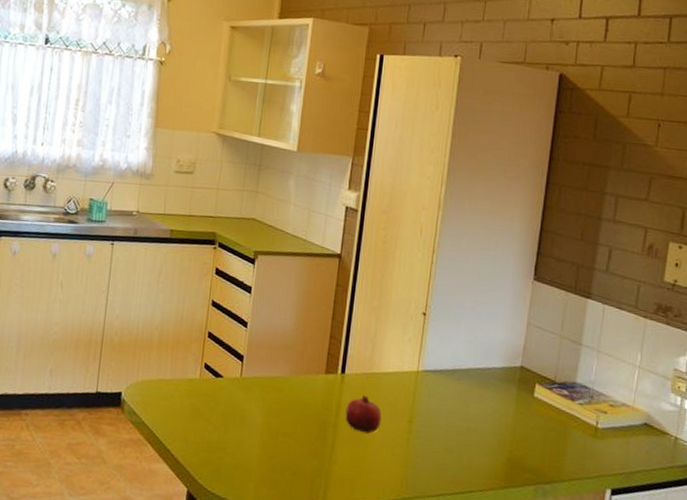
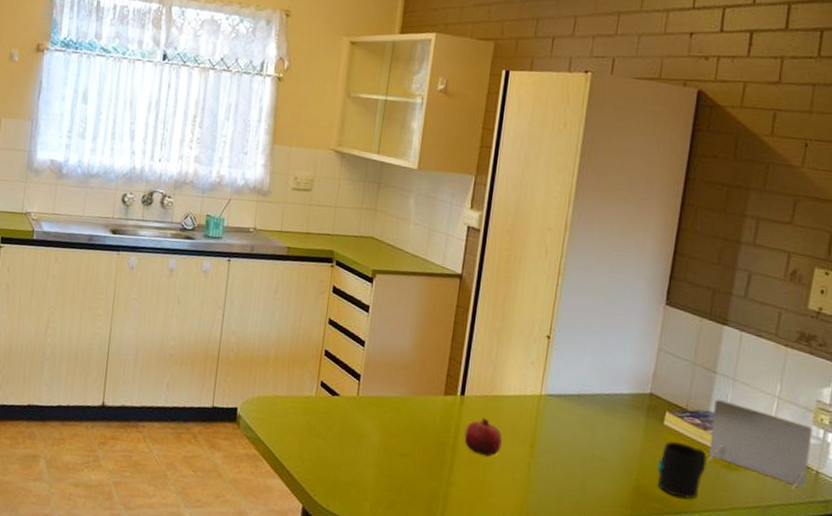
mug: none [528,412,575,469] -> present [657,440,707,499]
photo frame: none [574,370,671,456] -> present [707,398,813,491]

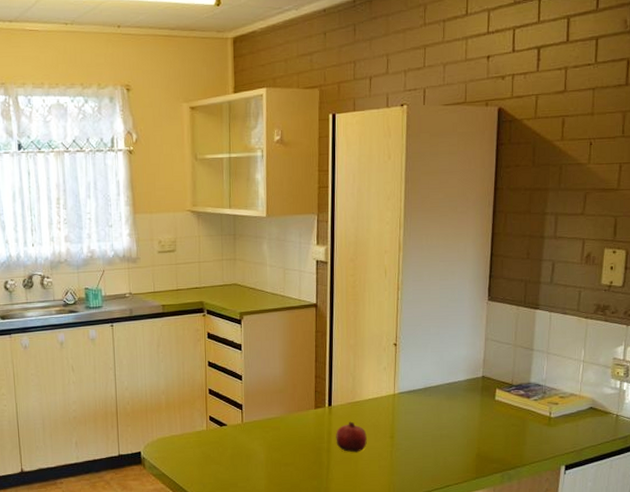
mug: present [657,440,707,499] -> none [493,411,532,456]
photo frame: present [707,398,813,491] -> none [531,371,612,433]

